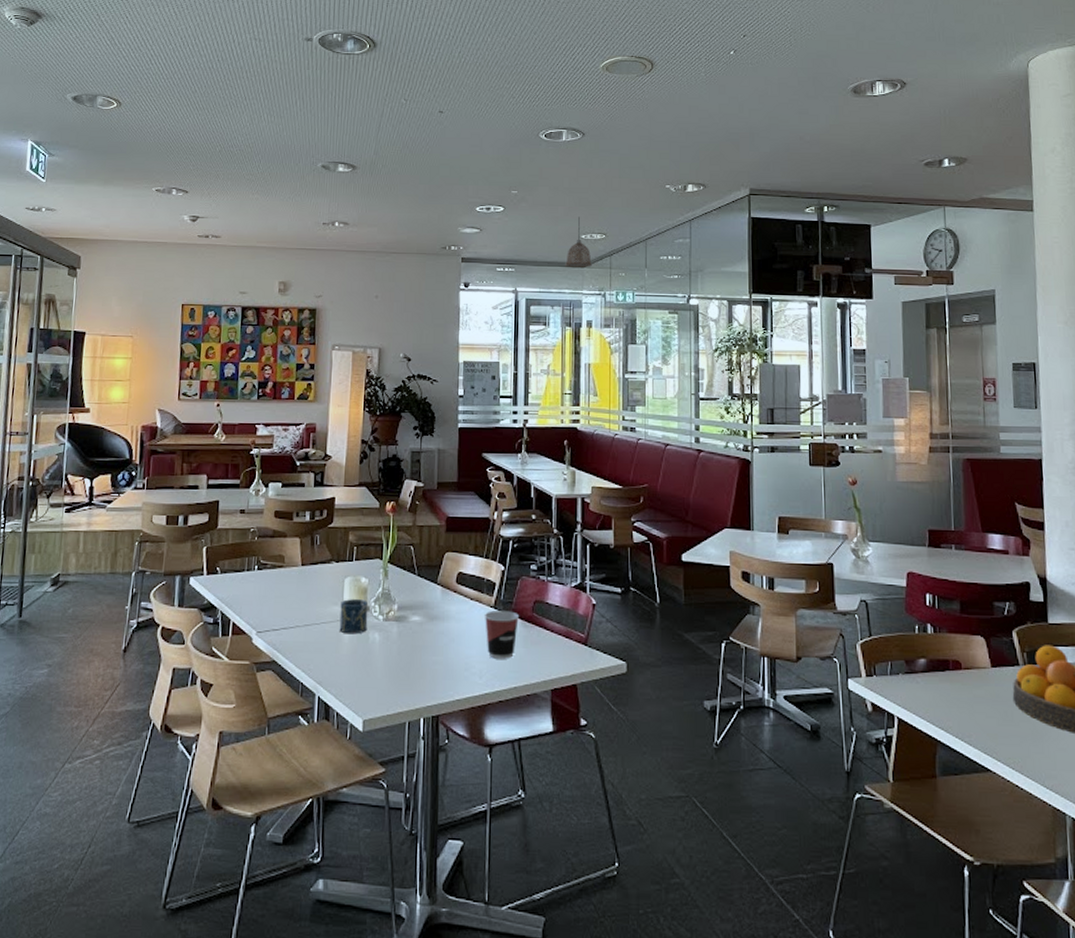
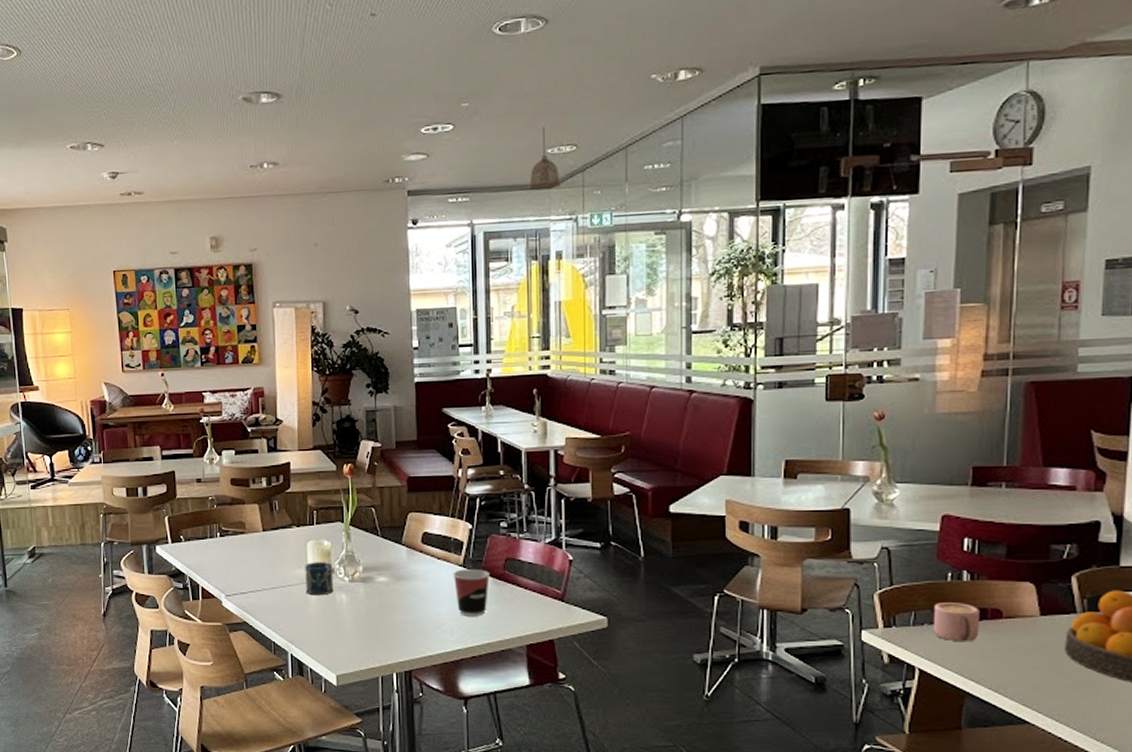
mug: none [906,653,944,692] -> present [933,603,980,642]

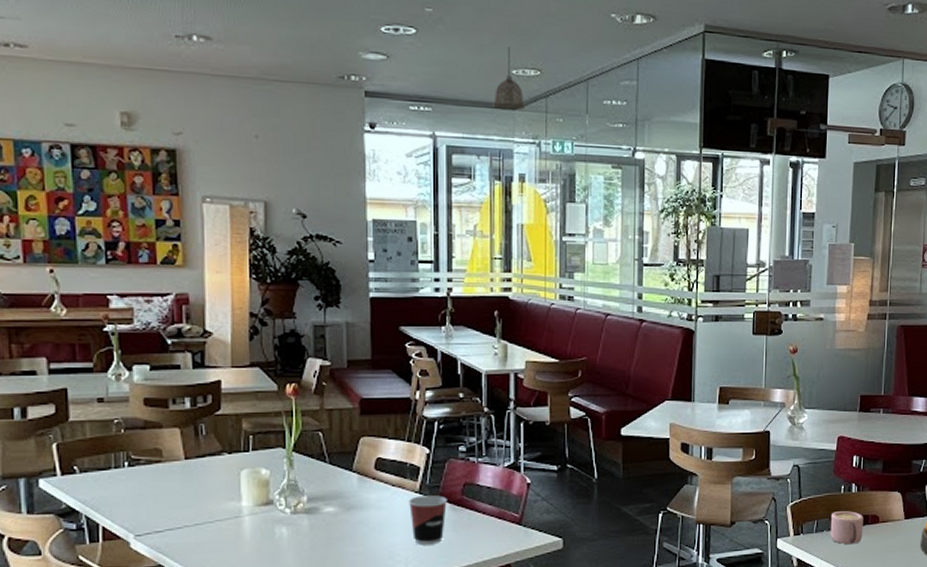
cup: present [305,562,334,596] -> none [238,493,273,531]

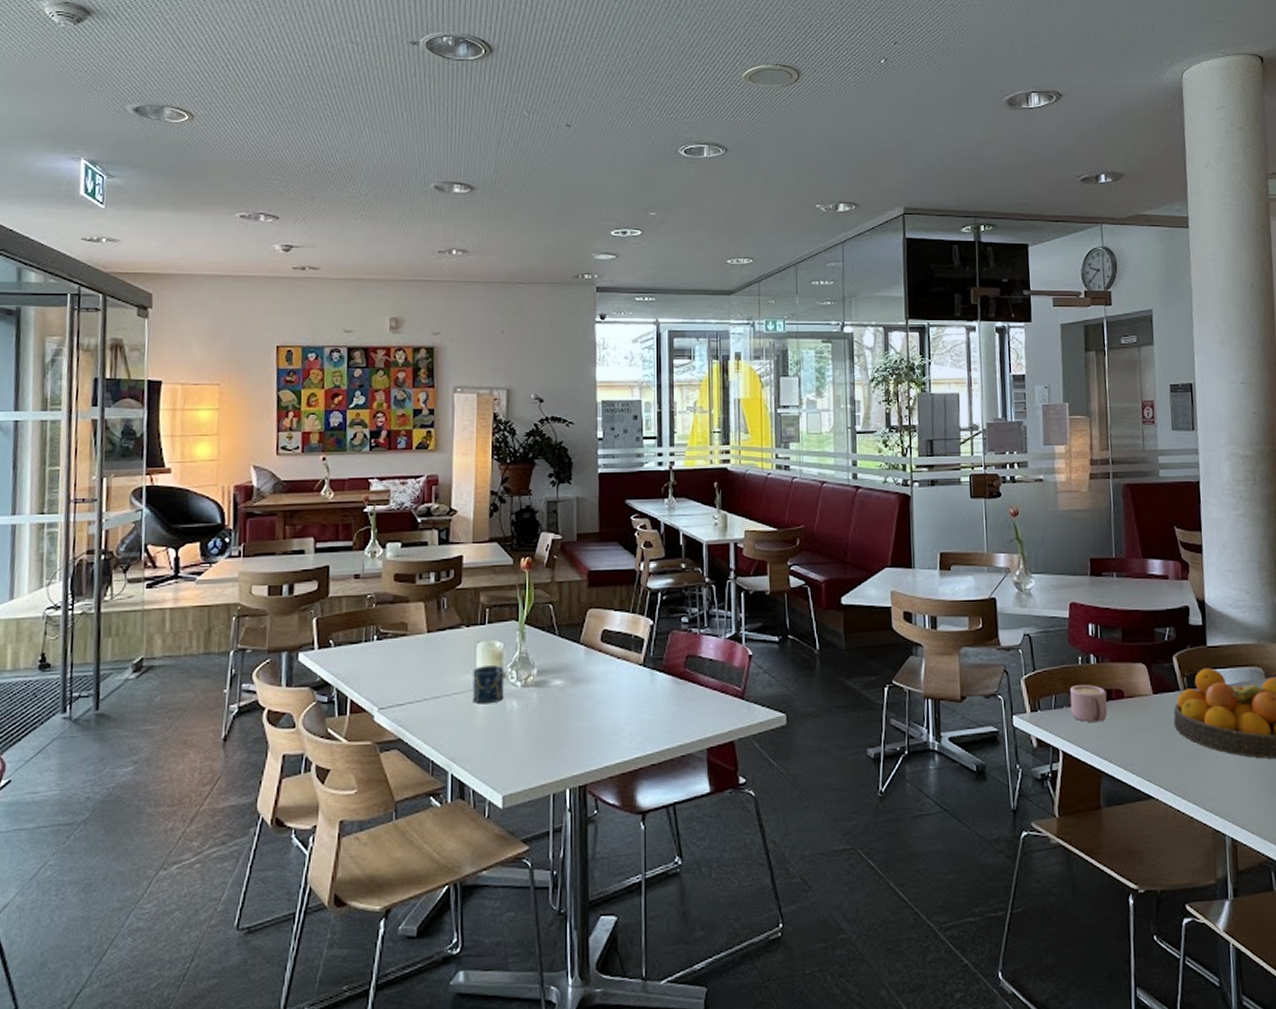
cup: none [238,493,273,531] -> present [472,666,505,704]
cup: present [408,495,448,545] -> none [632,668,672,720]
pendant lamp: present [493,46,525,111] -> none [710,240,739,296]

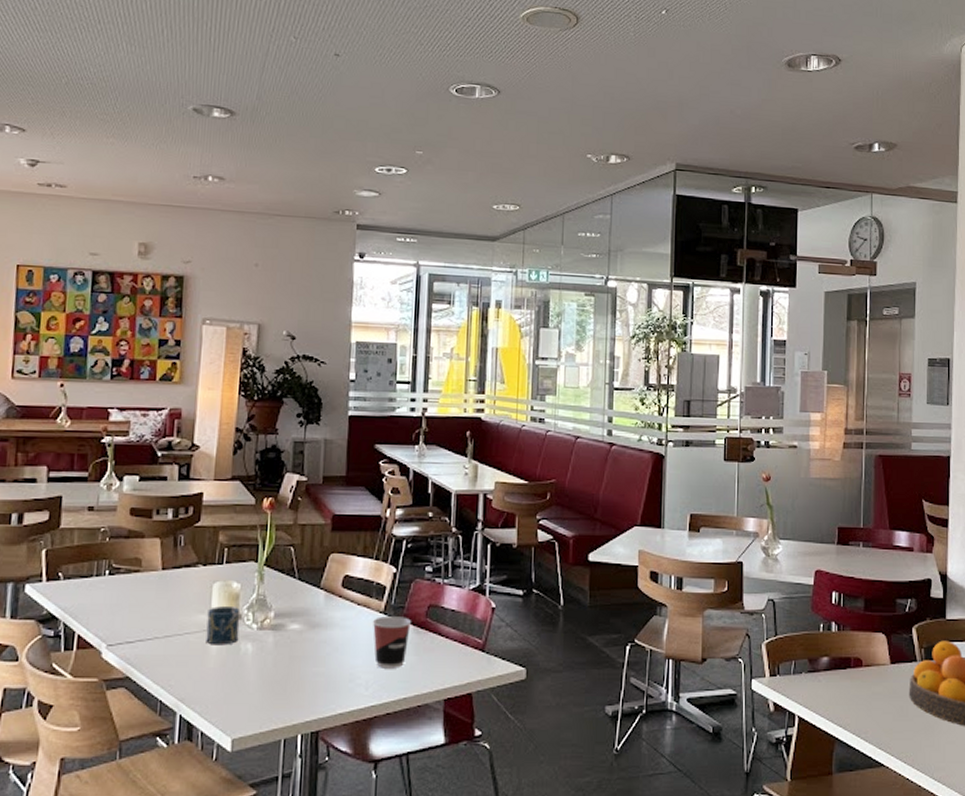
cup: none [632,668,672,720] -> present [372,616,412,668]
mug: present [1069,685,1108,723] -> none [809,652,845,690]

